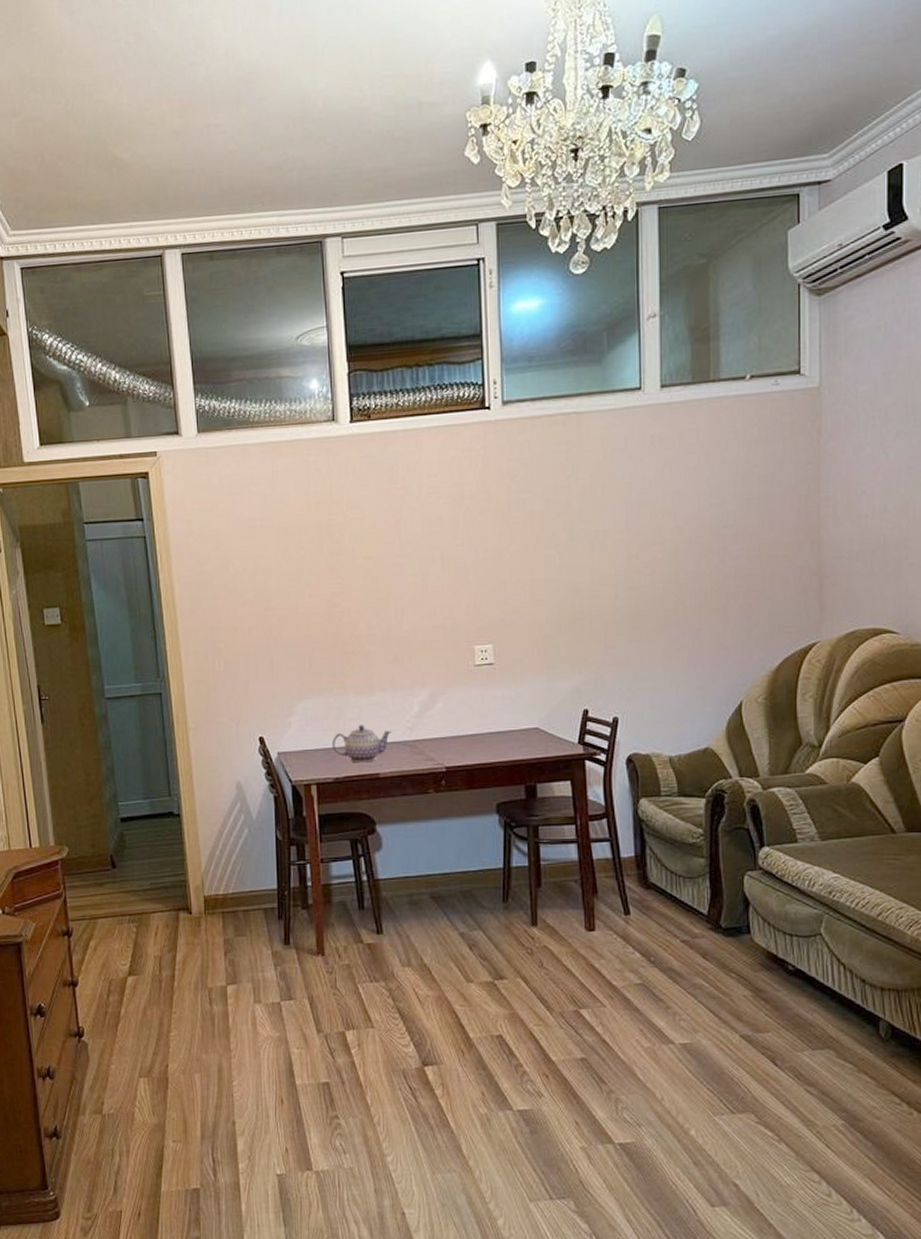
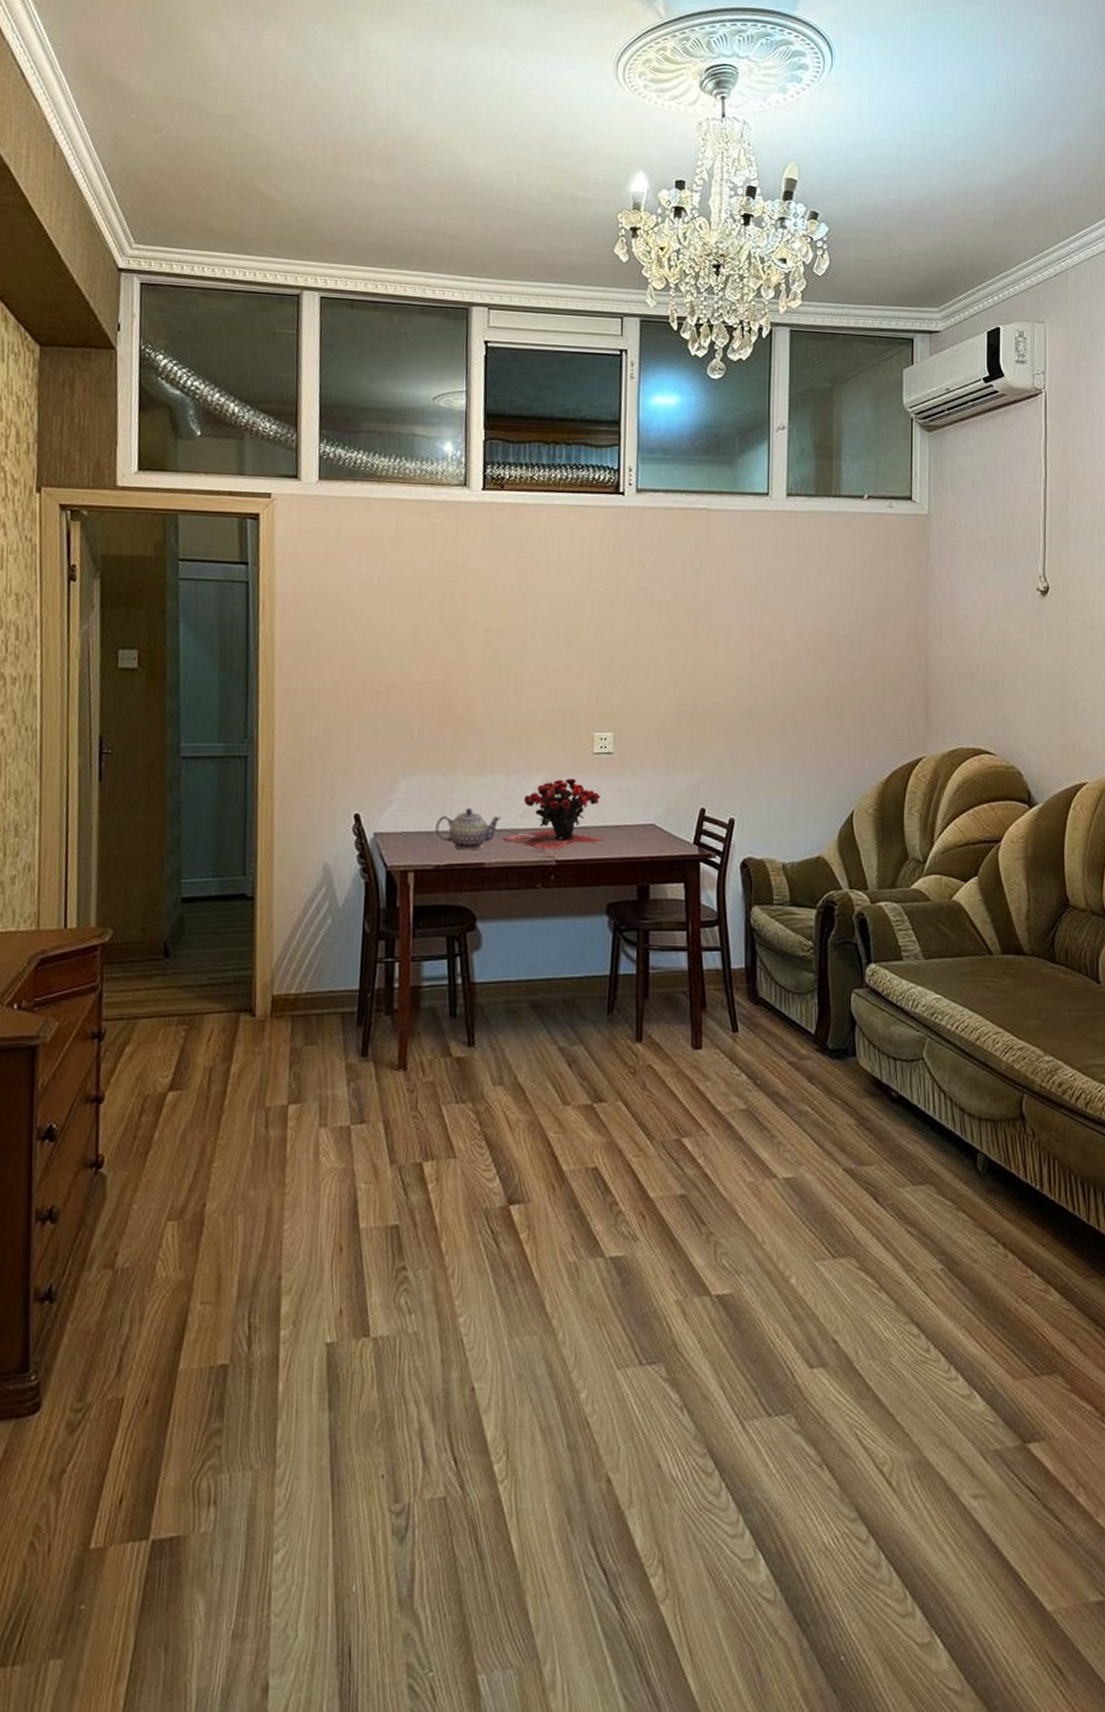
flower arrangement: none [393,690,491,758] -> present [501,778,605,850]

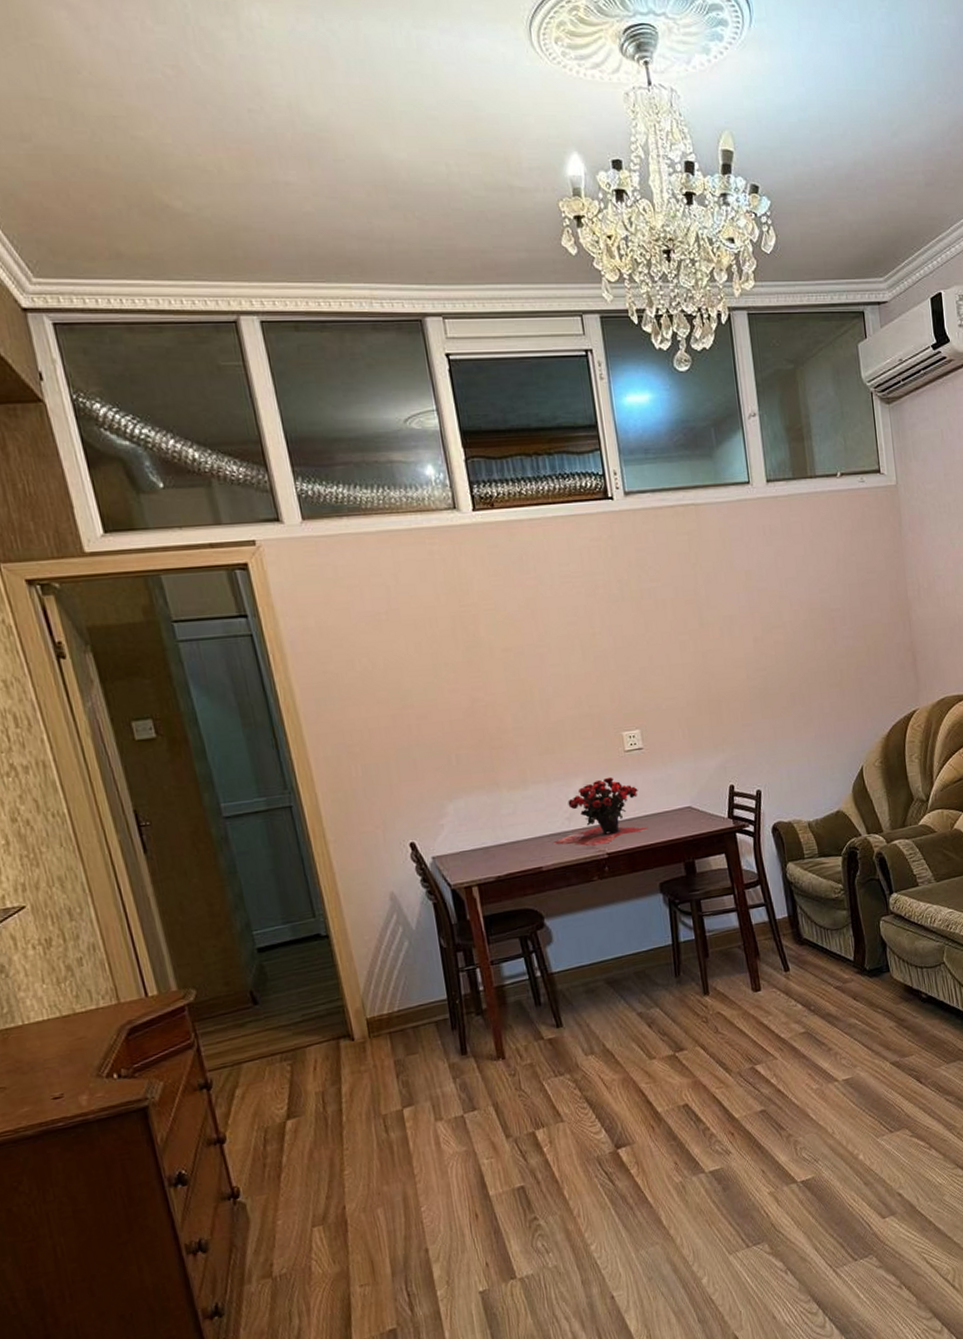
teapot: present [434,808,501,850] -> none [489,819,550,859]

